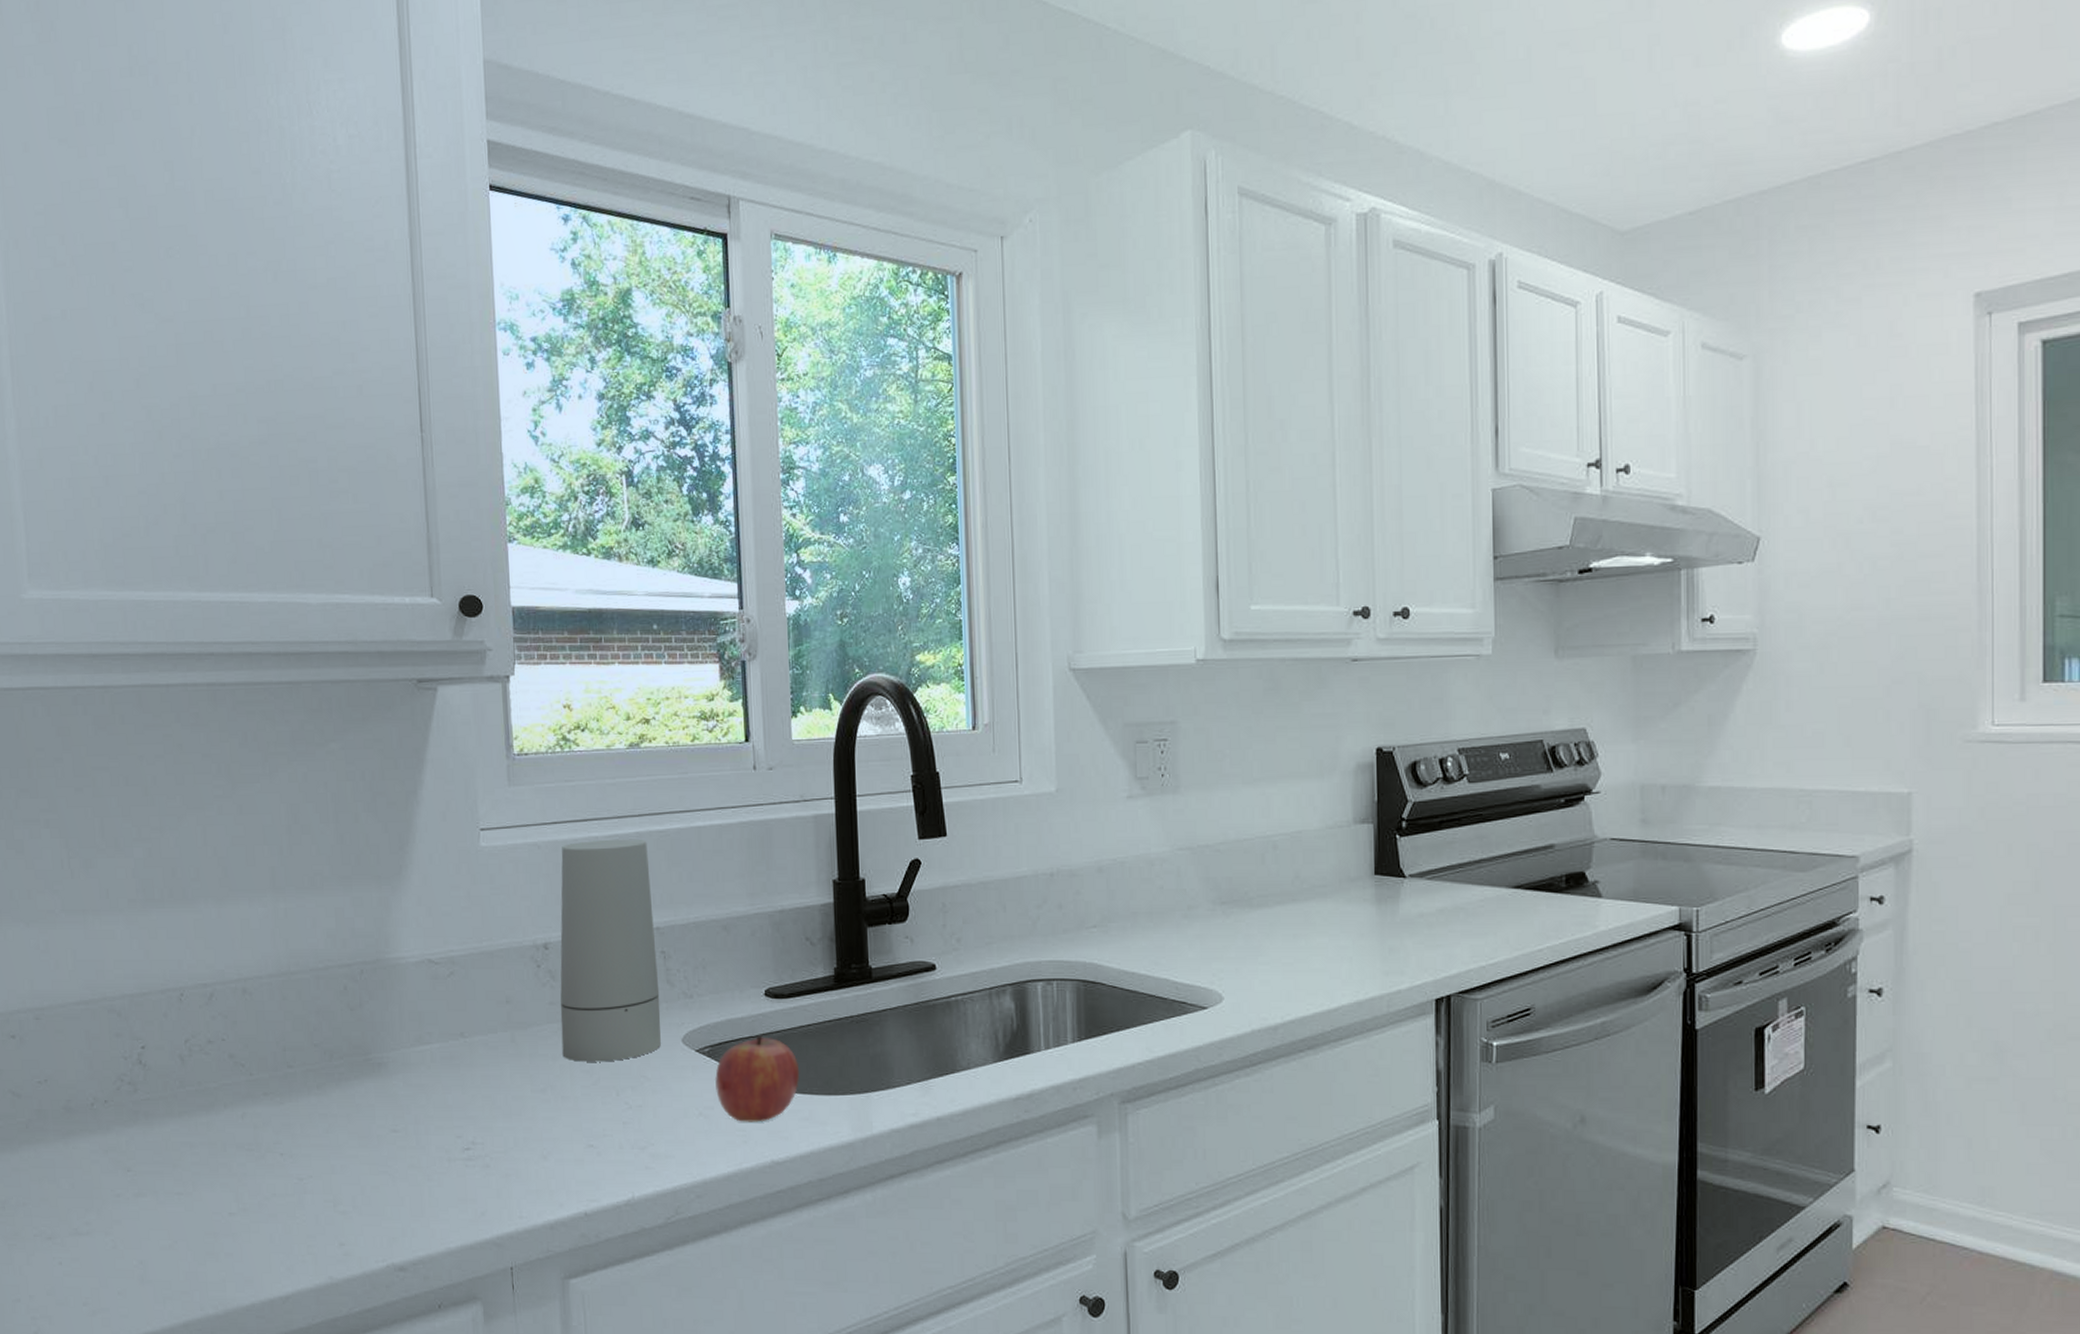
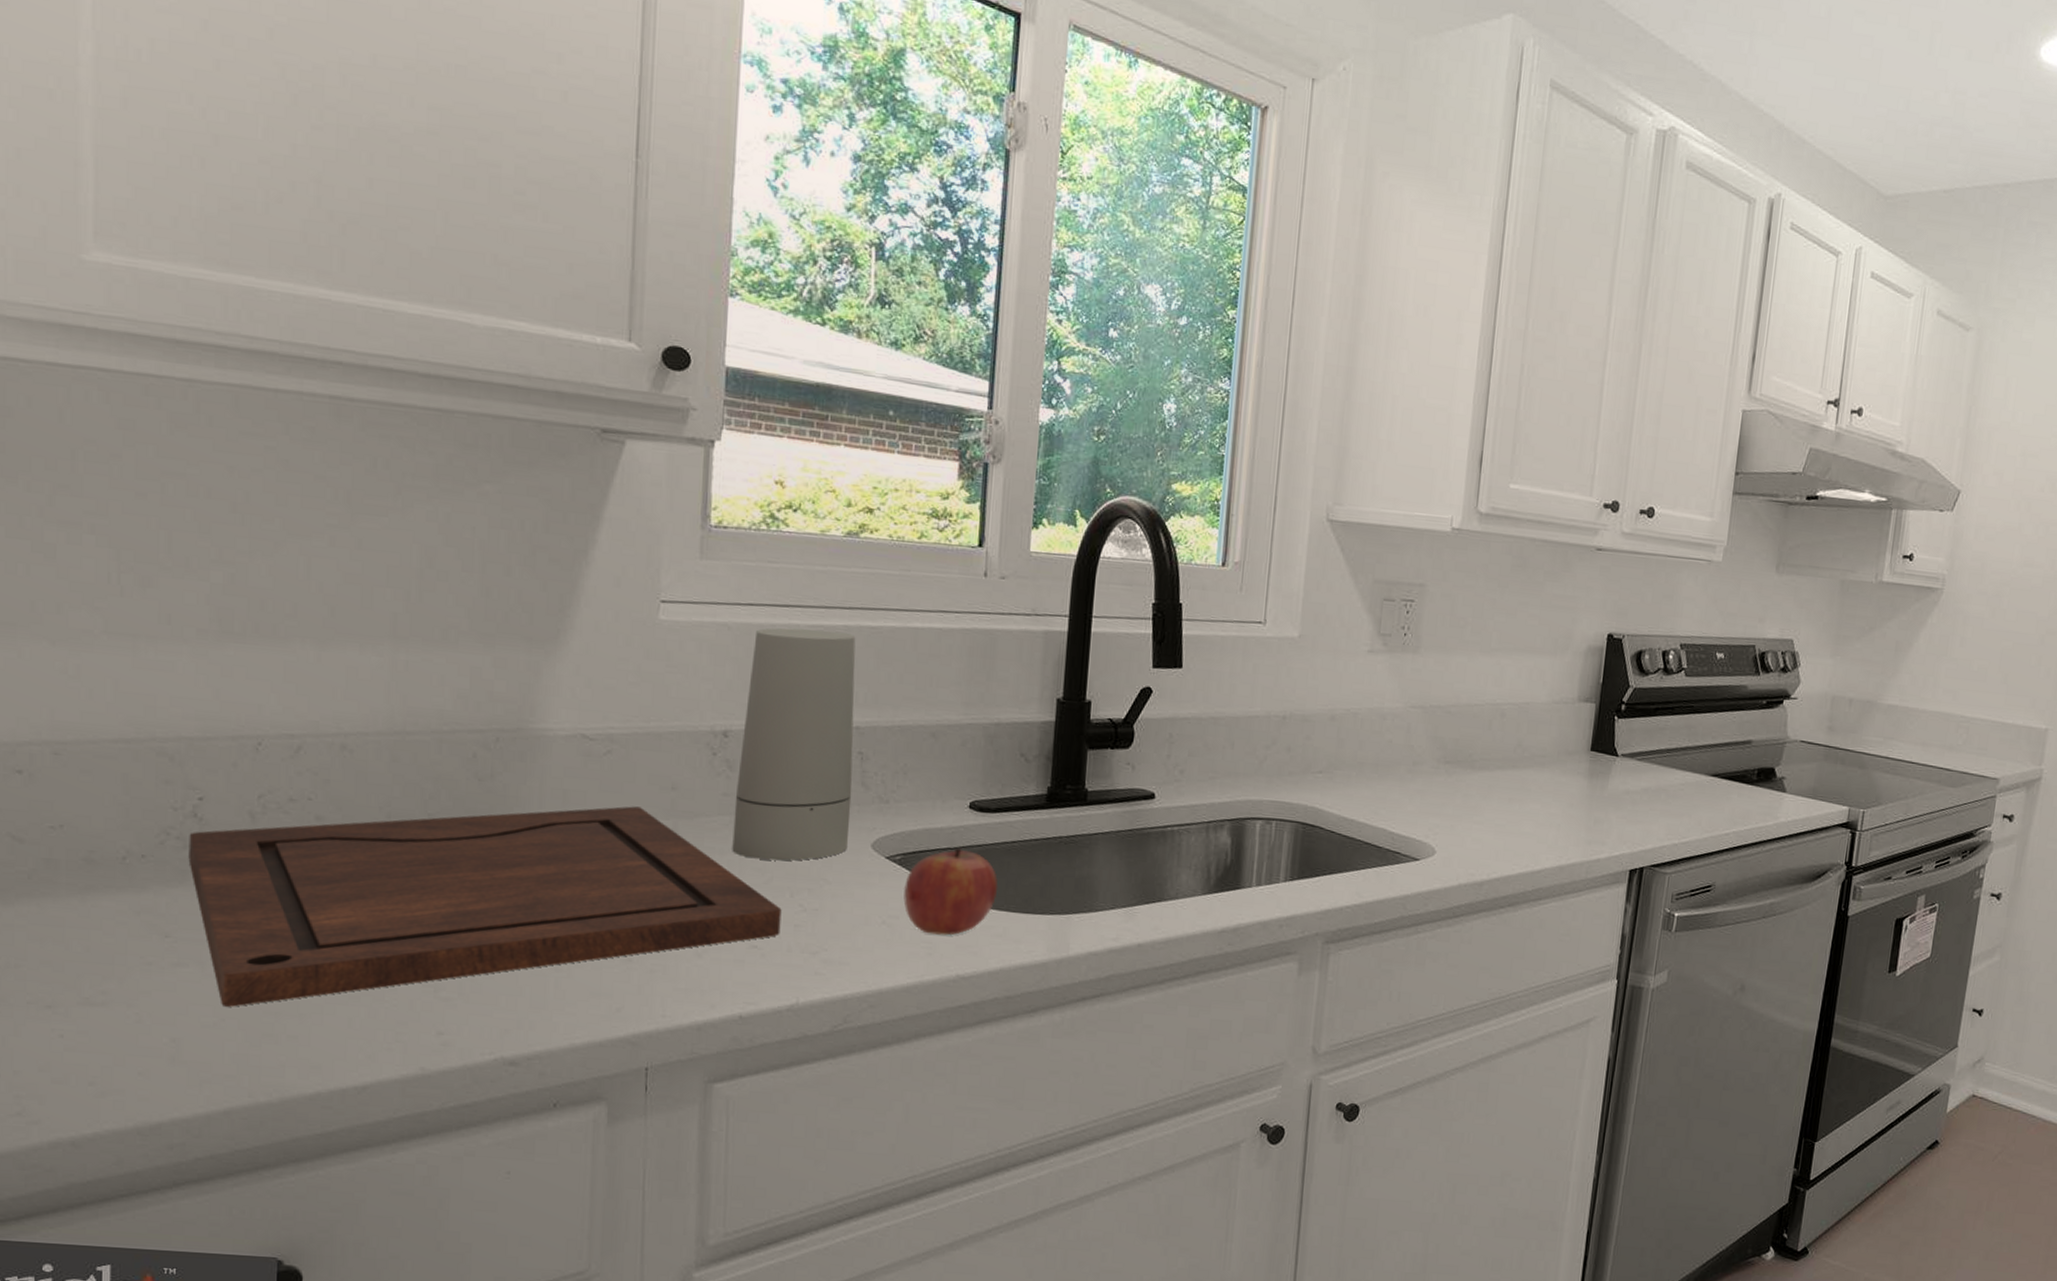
cutting board: none [137,1022,612,1230] -> present [188,806,782,1007]

